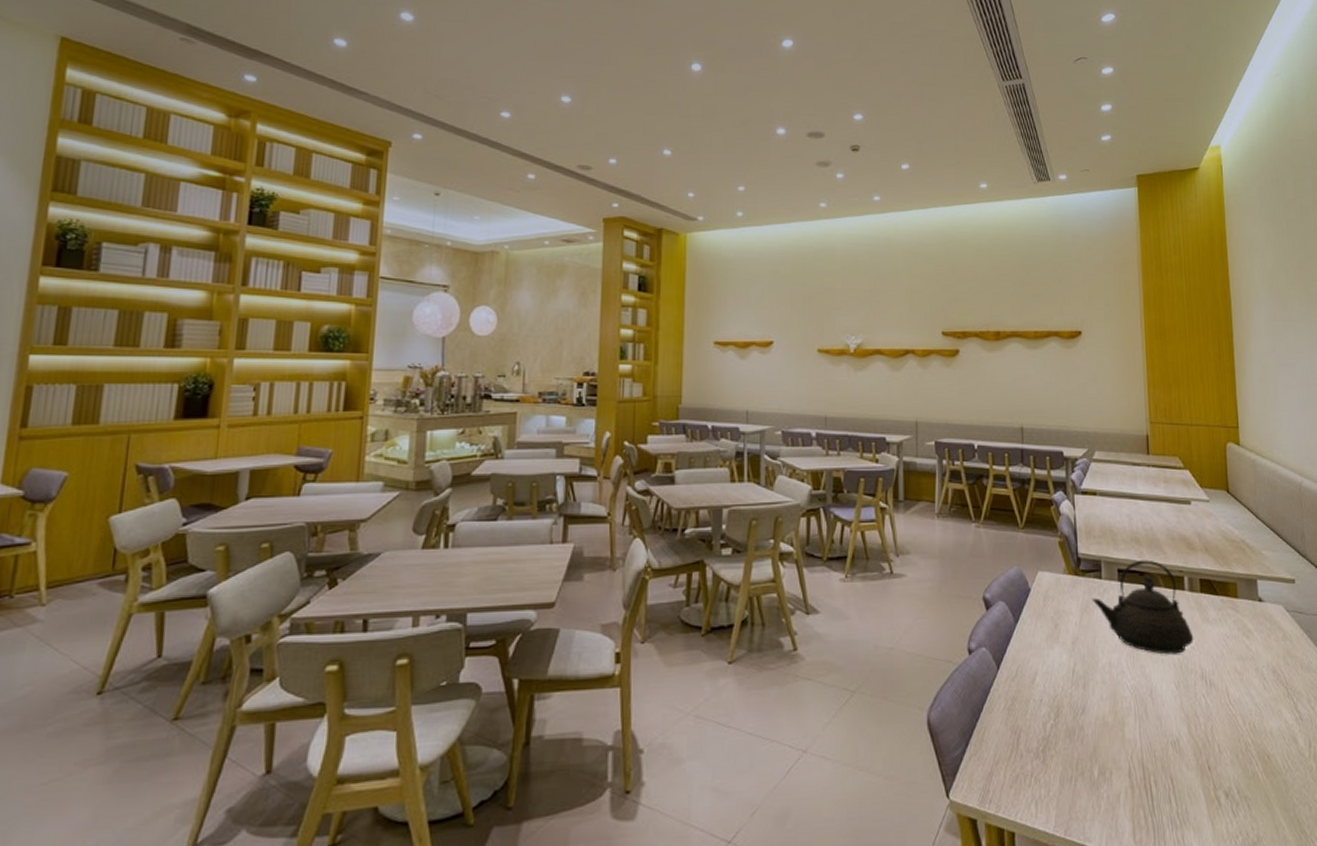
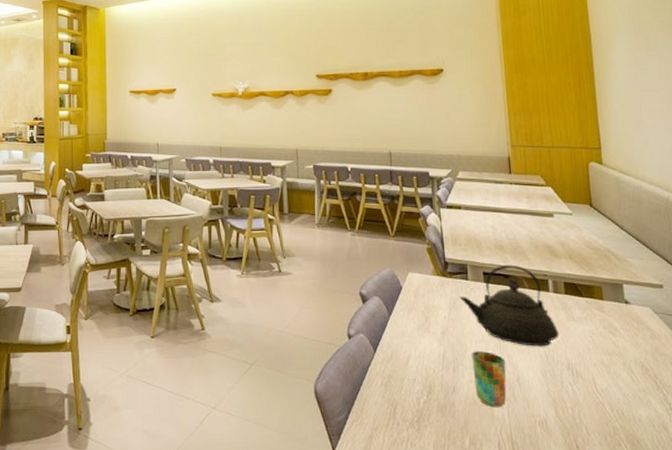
cup: none [1103,662,1139,729] -> present [472,351,507,408]

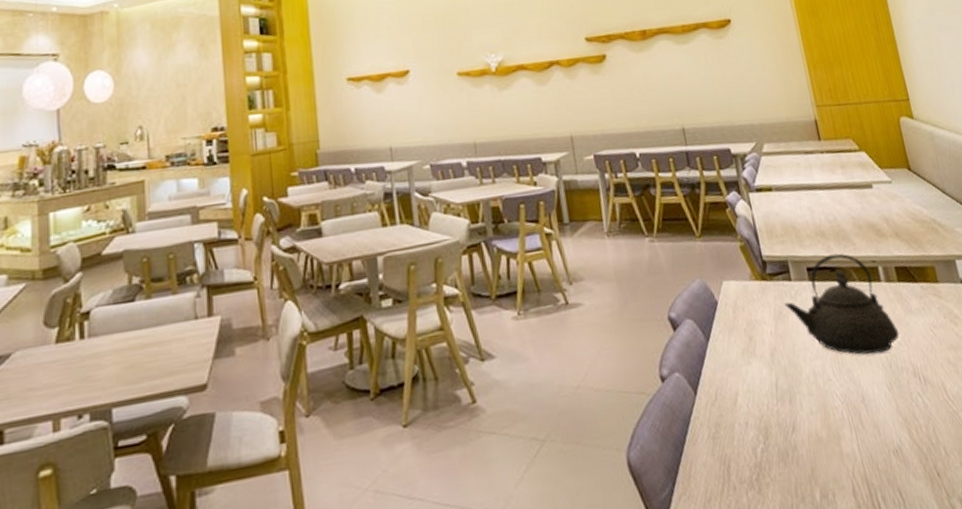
cup: present [472,351,507,408] -> none [807,369,854,443]

